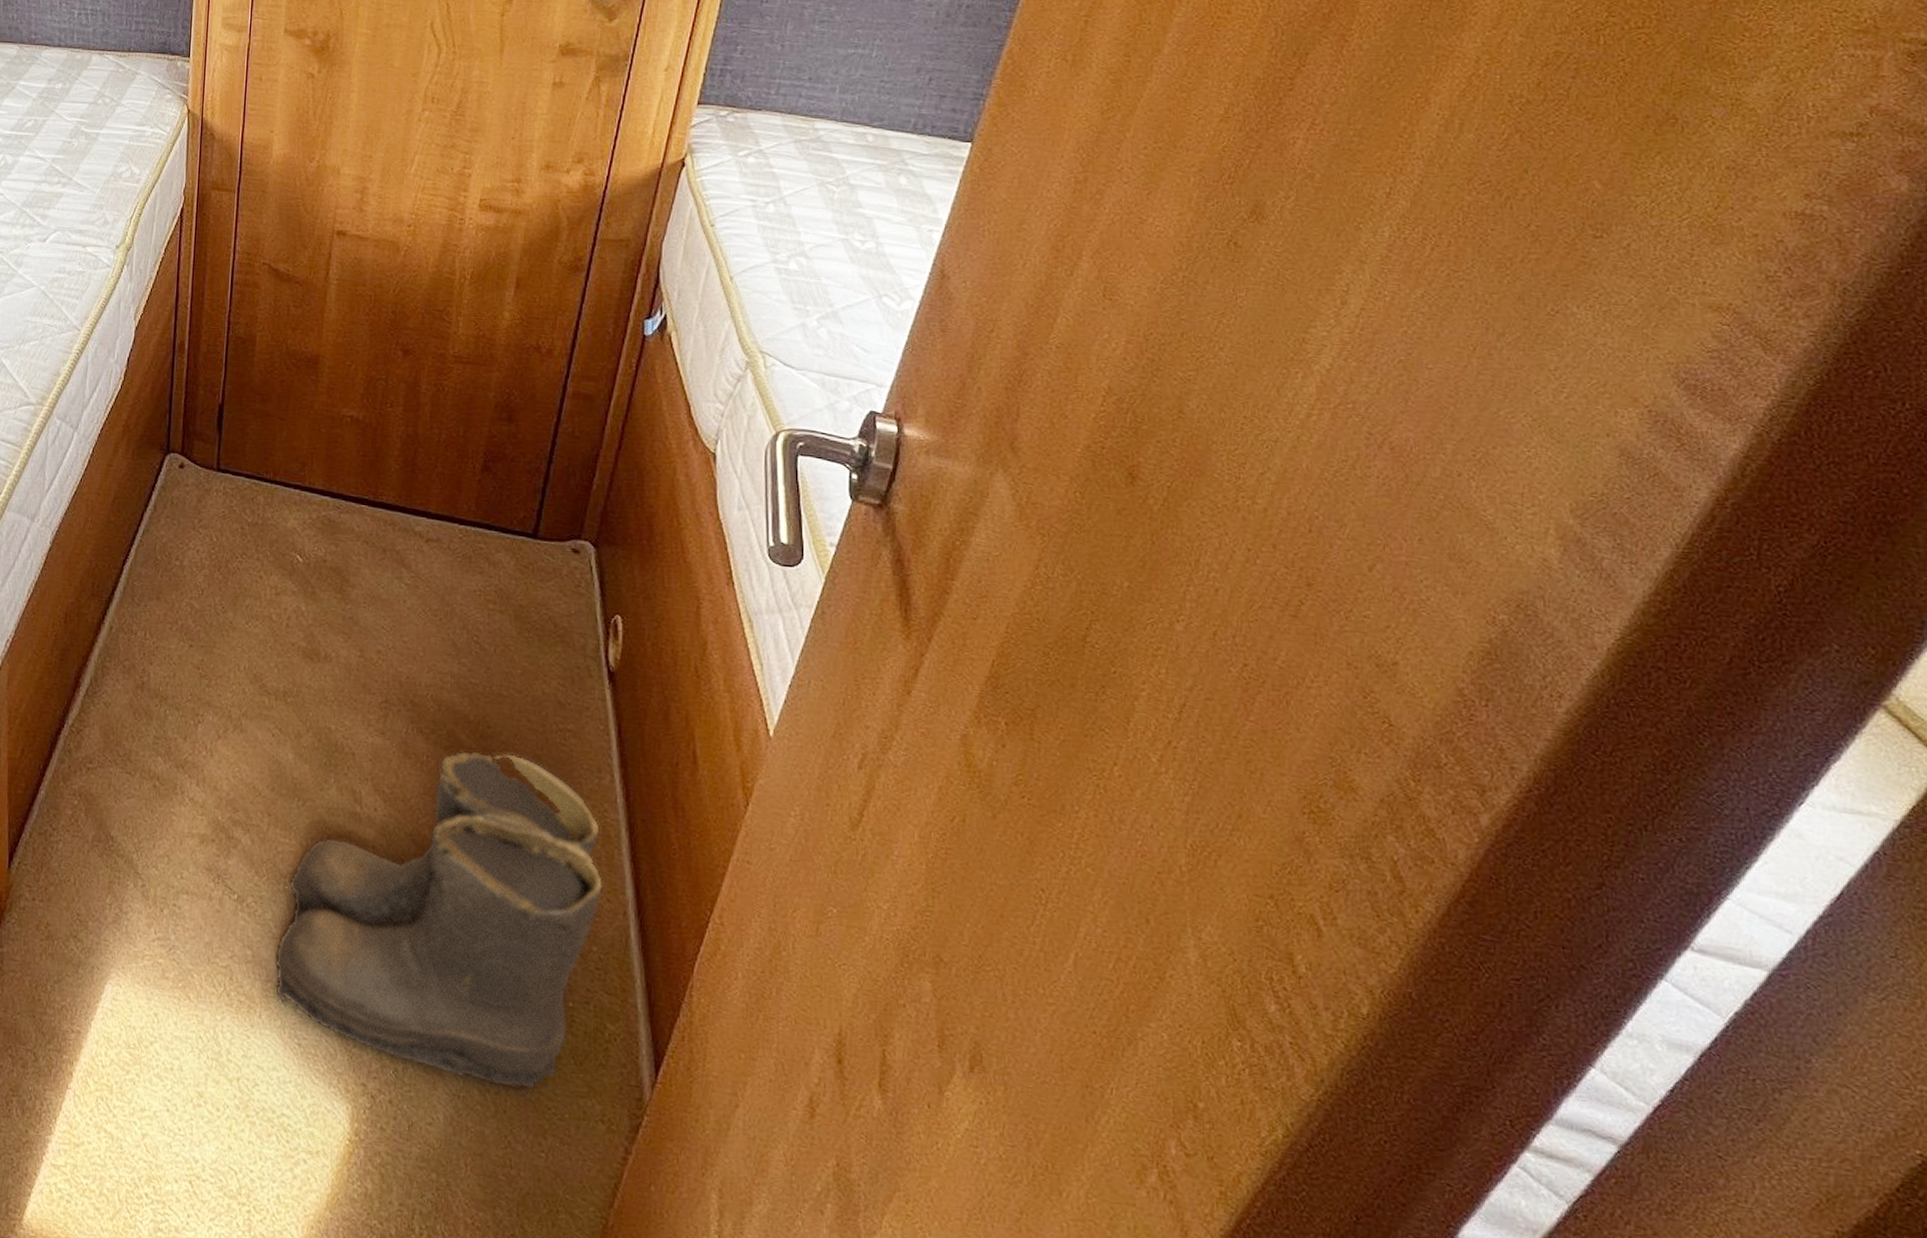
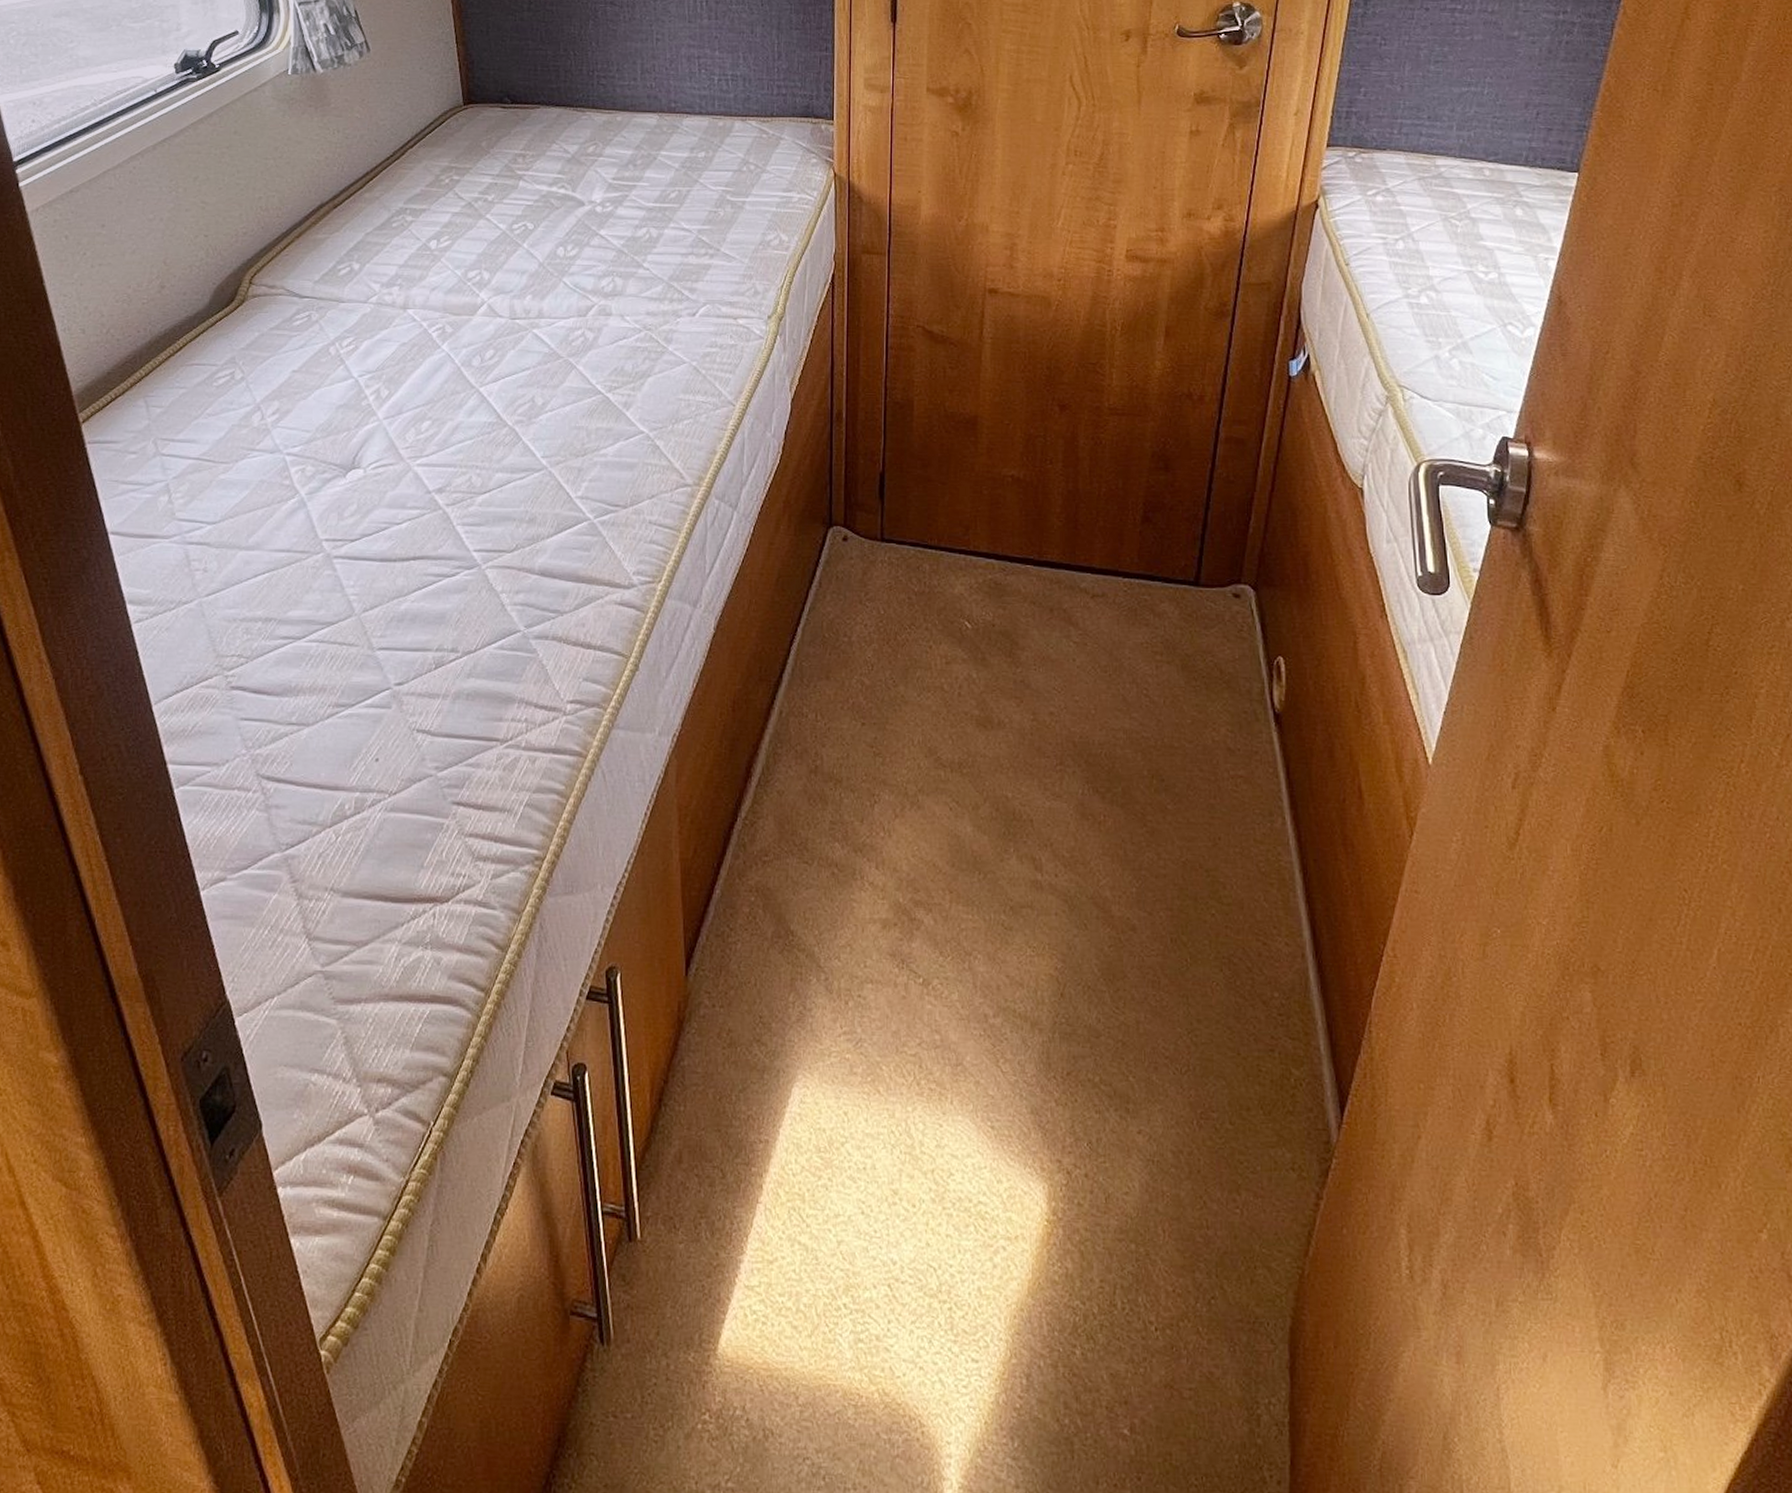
boots: present [274,751,604,1099] -> none [963,805,1281,1154]

